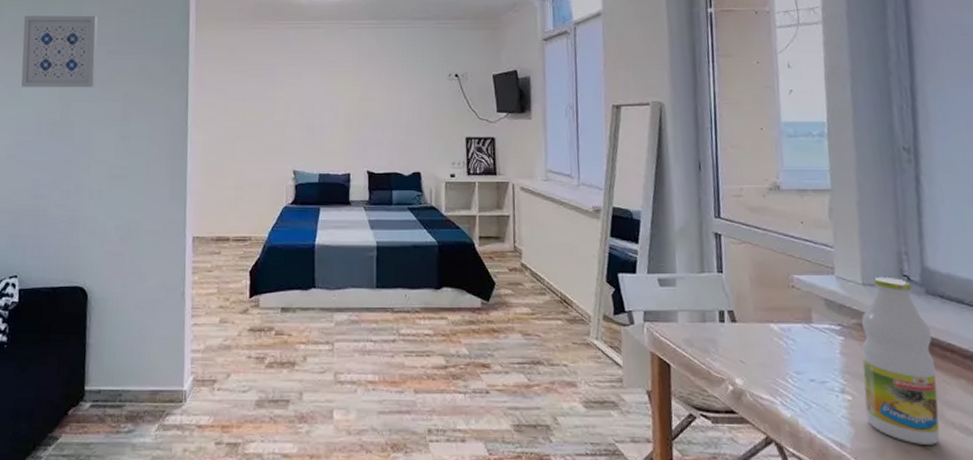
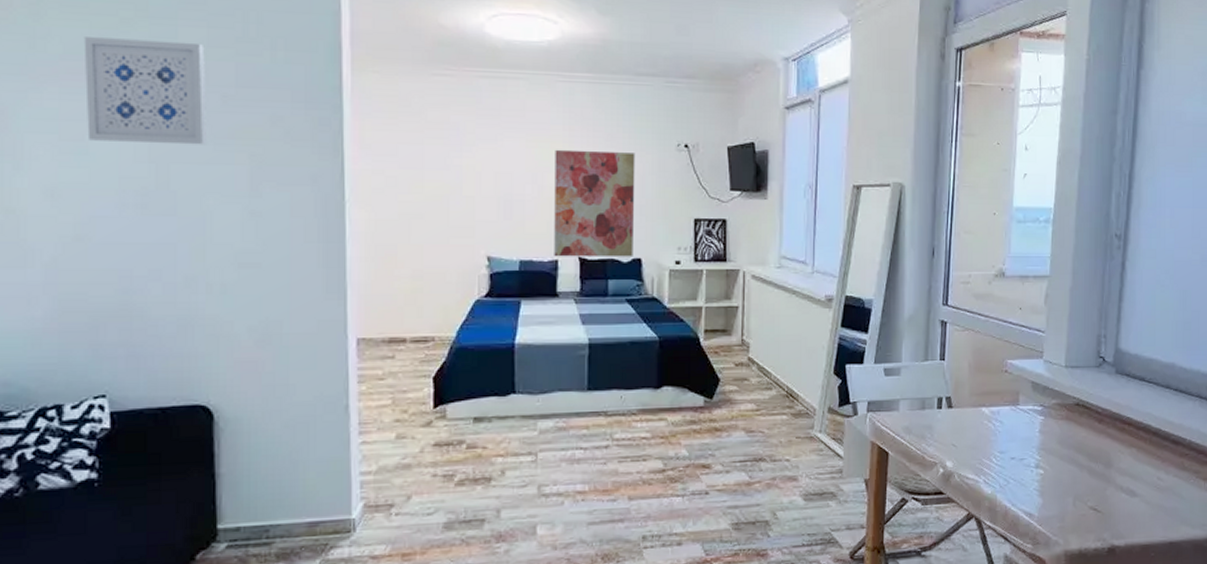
wall art: none [347,82,414,171] -> present [554,149,635,257]
bottle: present [861,276,940,445] -> none [1053,358,1115,508]

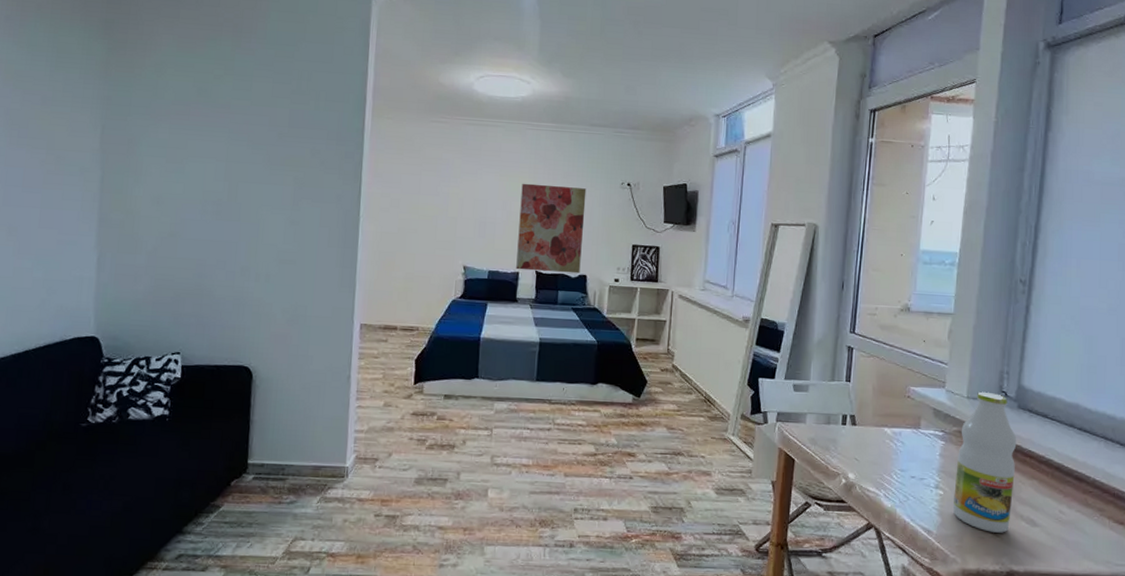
wall art: present [83,37,206,145] -> none [185,88,270,170]
bottle: none [1053,358,1115,508] -> present [952,391,1017,533]

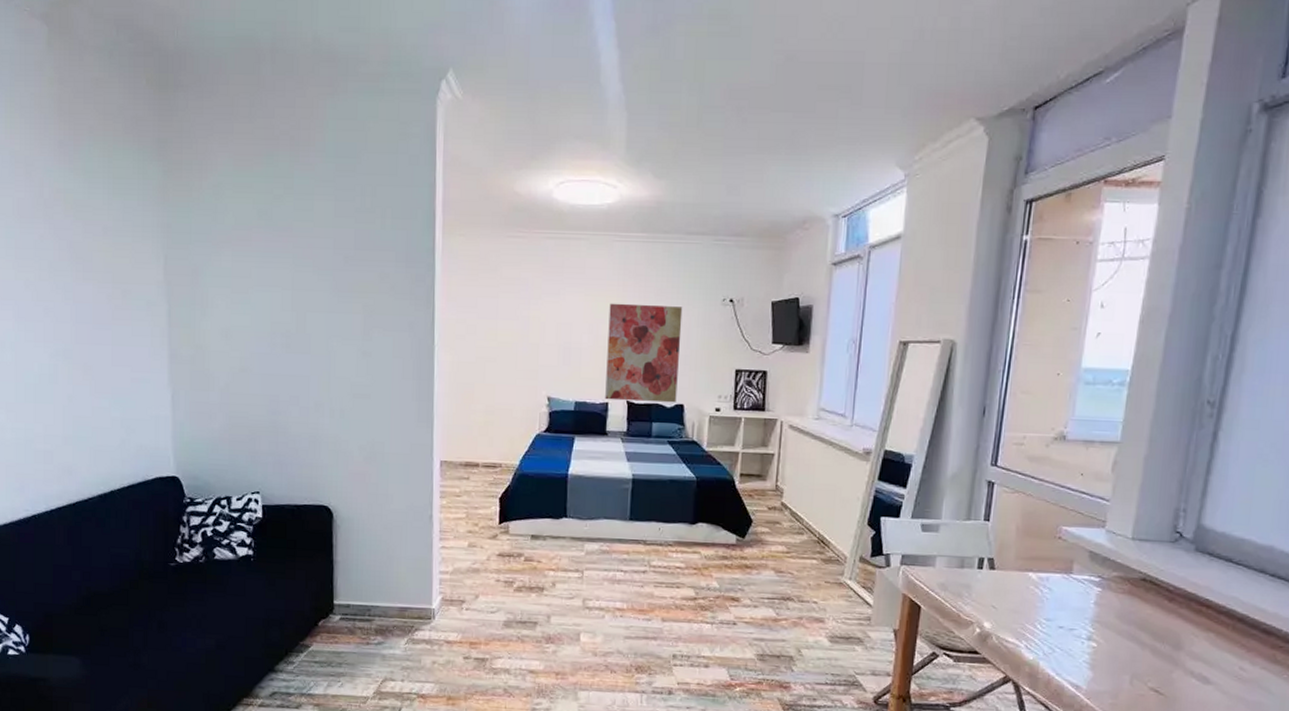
bottle: present [952,391,1017,533] -> none [1107,531,1192,691]

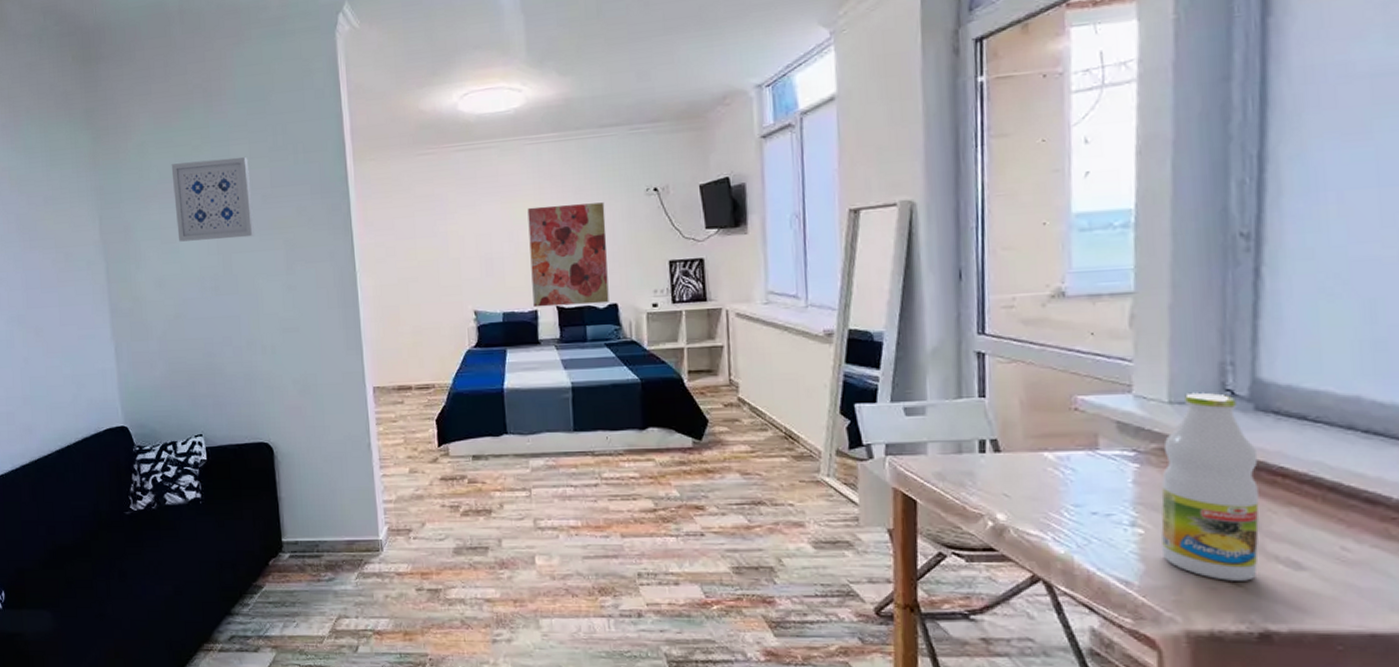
wall art: none [248,211,333,297] -> present [171,156,254,242]
bottle: none [1107,531,1192,691] -> present [1161,392,1259,581]

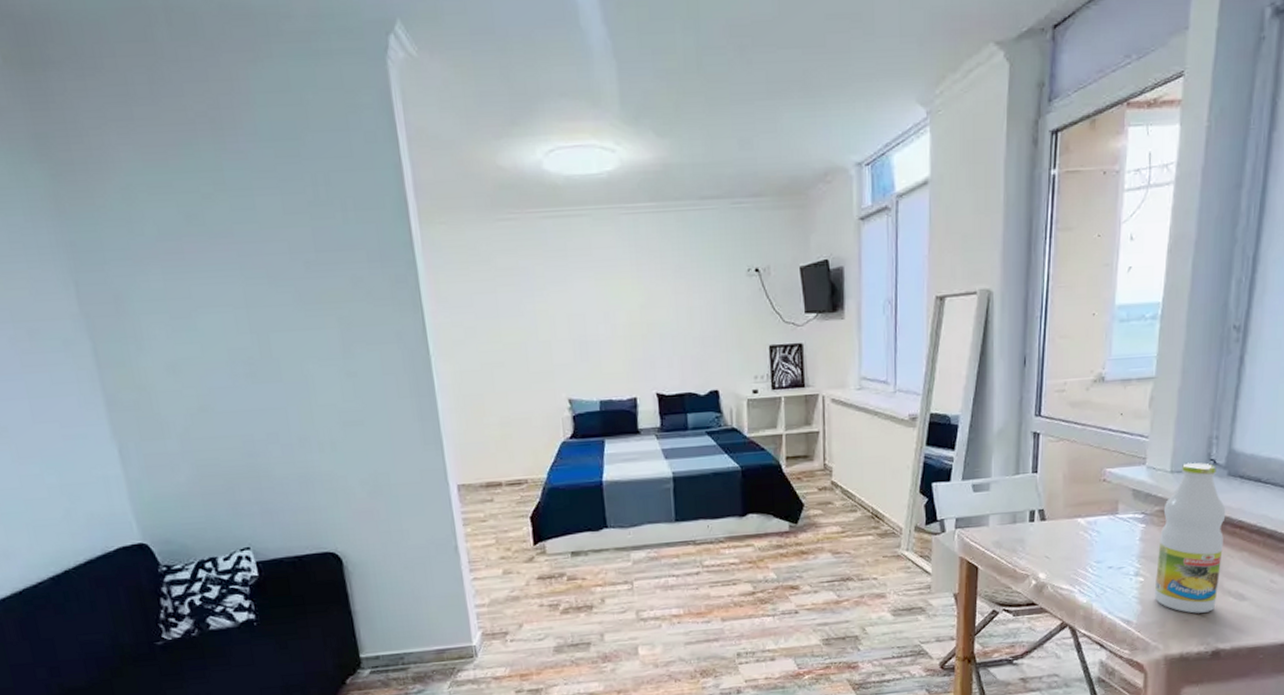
wall art: present [171,156,254,242] -> none [173,211,298,317]
wall art: present [527,202,609,308] -> none [624,282,710,395]

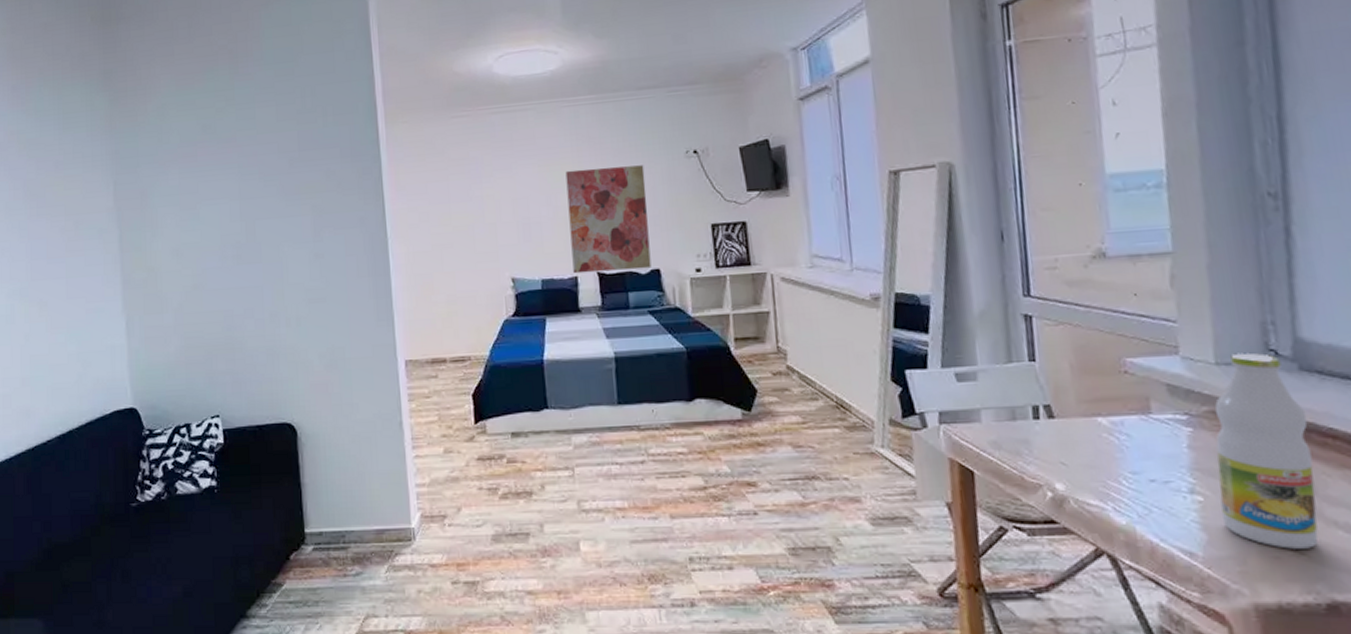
wall art: none [624,282,710,395] -> present [565,165,652,274]

